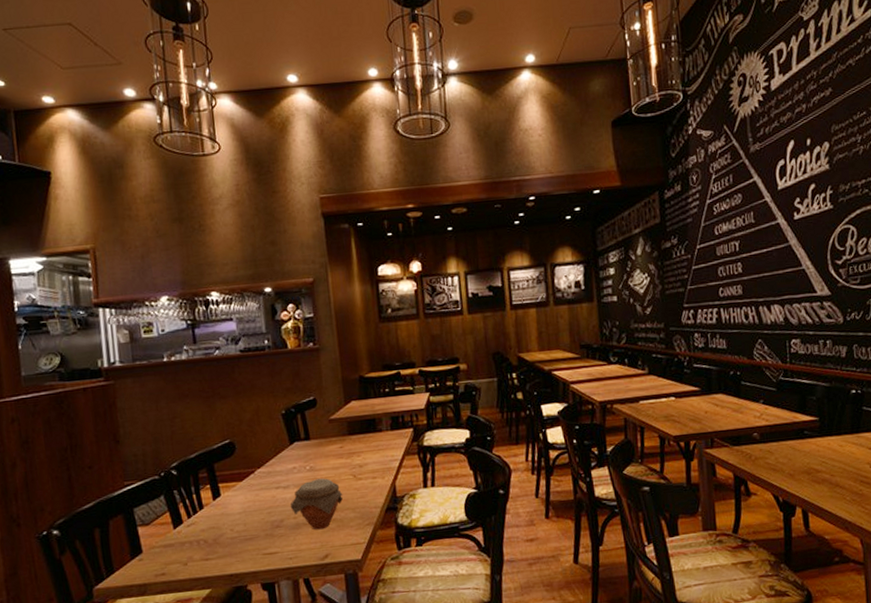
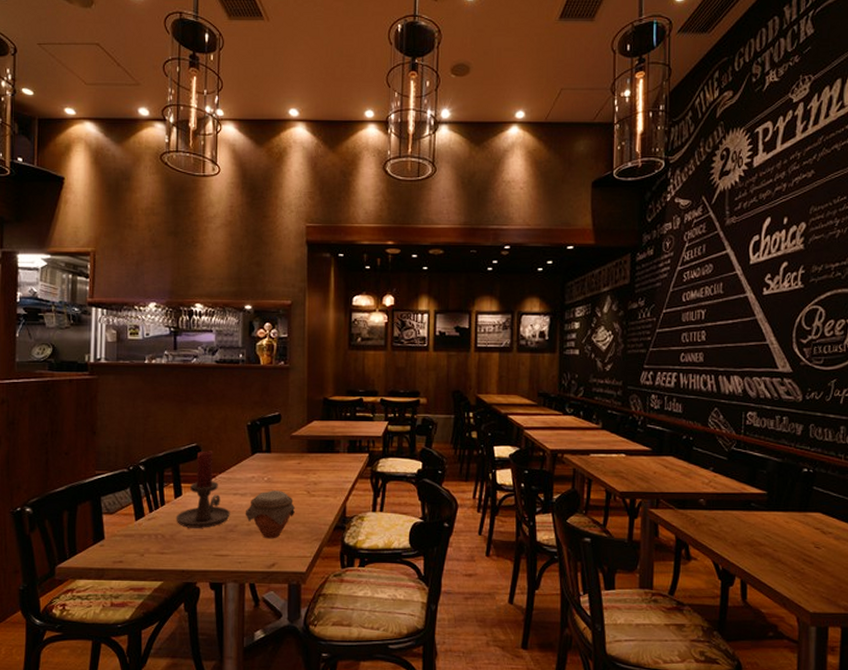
candle holder: none [216,445,275,530] -> present [175,450,230,528]

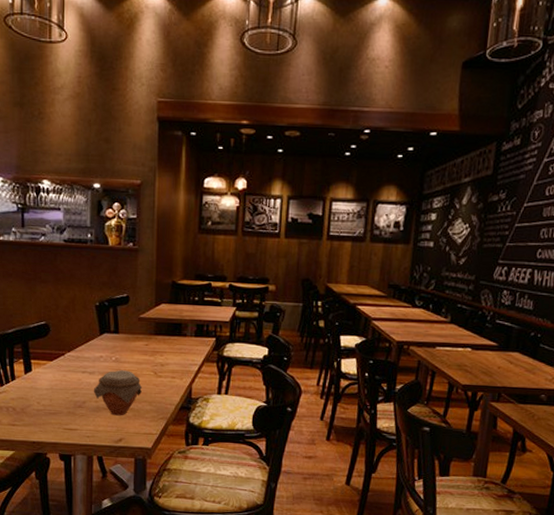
candle holder: present [175,450,230,528] -> none [26,329,79,403]

